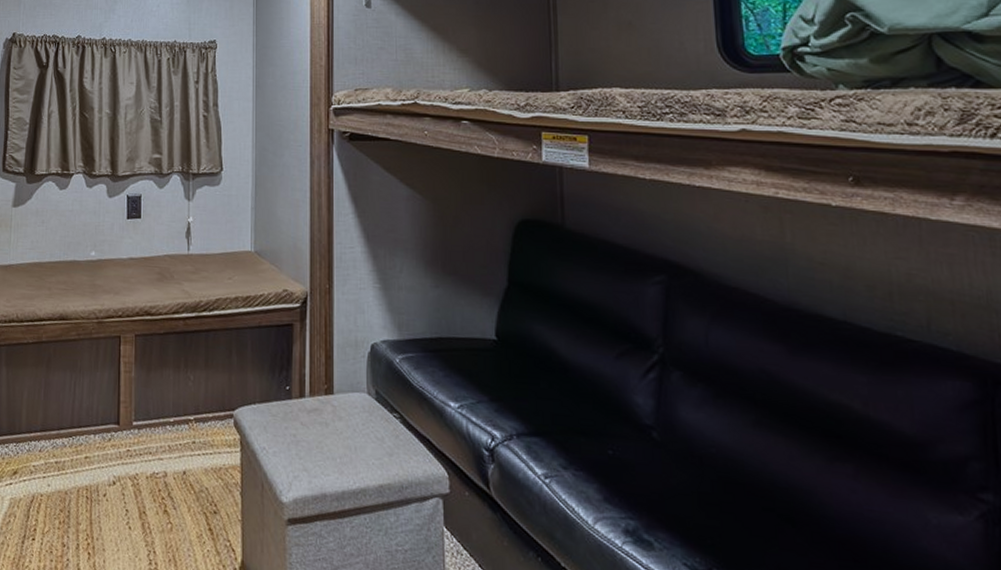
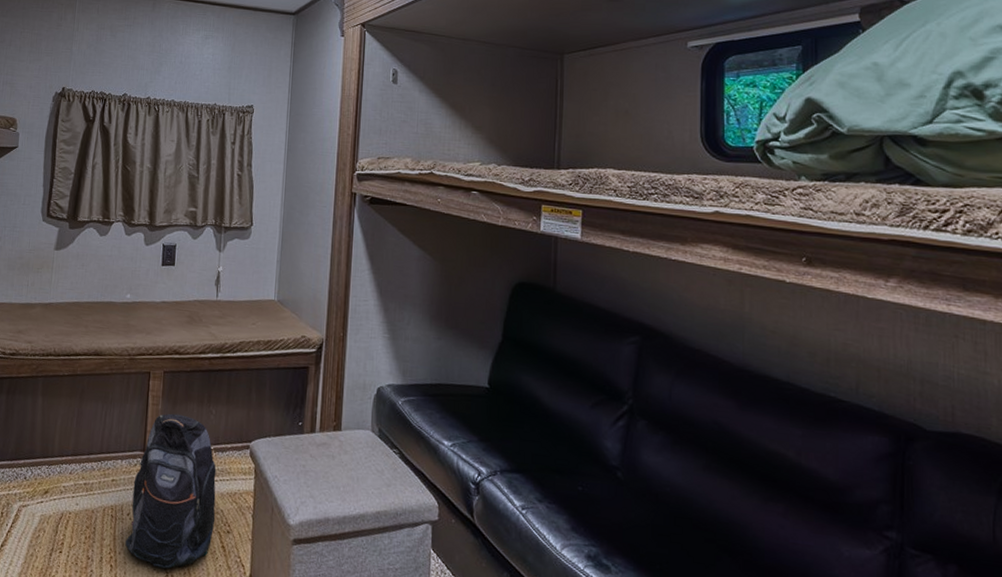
backpack: none [103,381,200,556] -> present [125,413,217,569]

